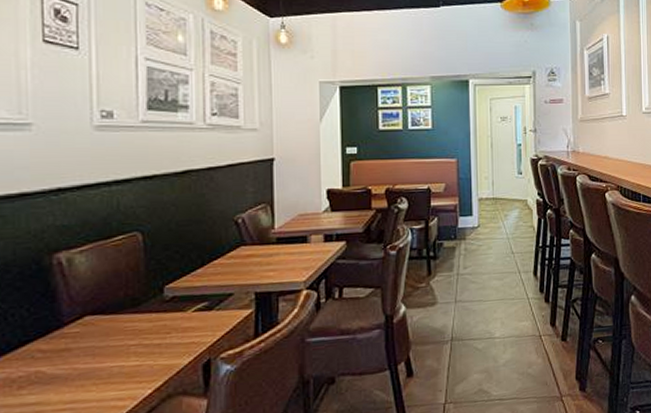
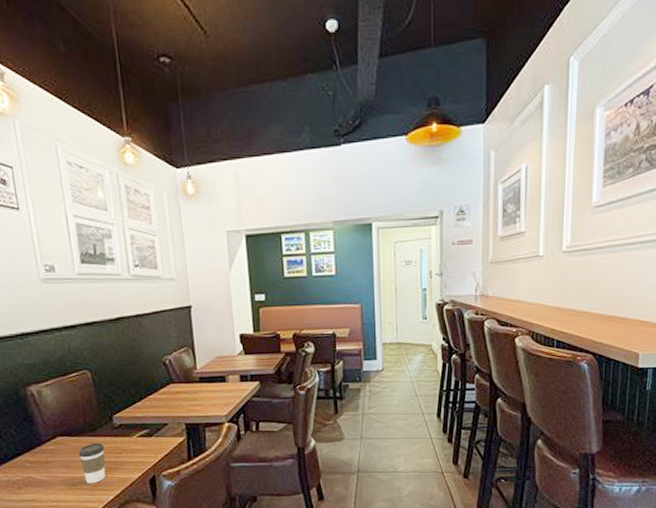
coffee cup: none [111,320,149,376] -> present [78,442,106,484]

